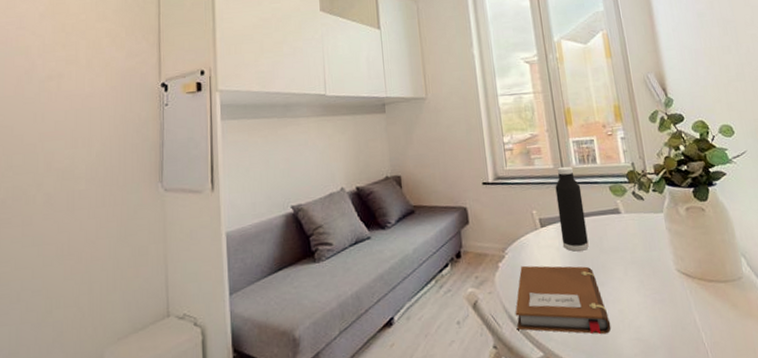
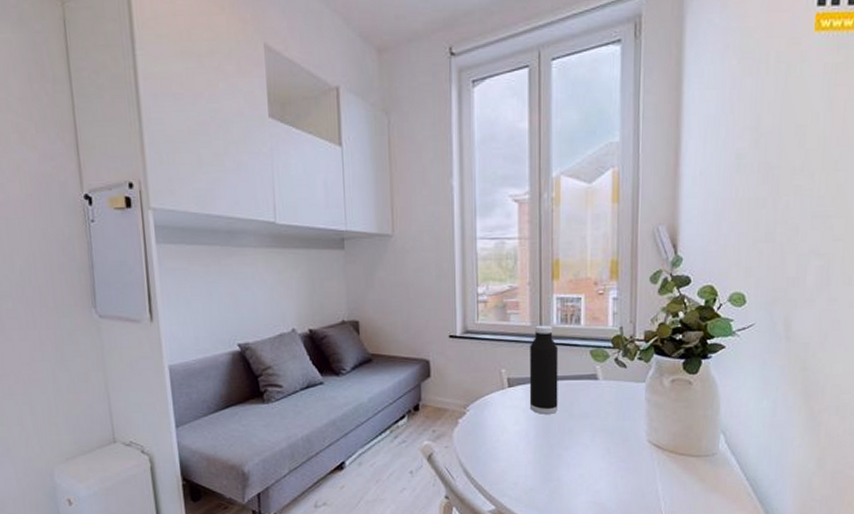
notebook: present [515,265,611,335] -> none [472,423,569,495]

